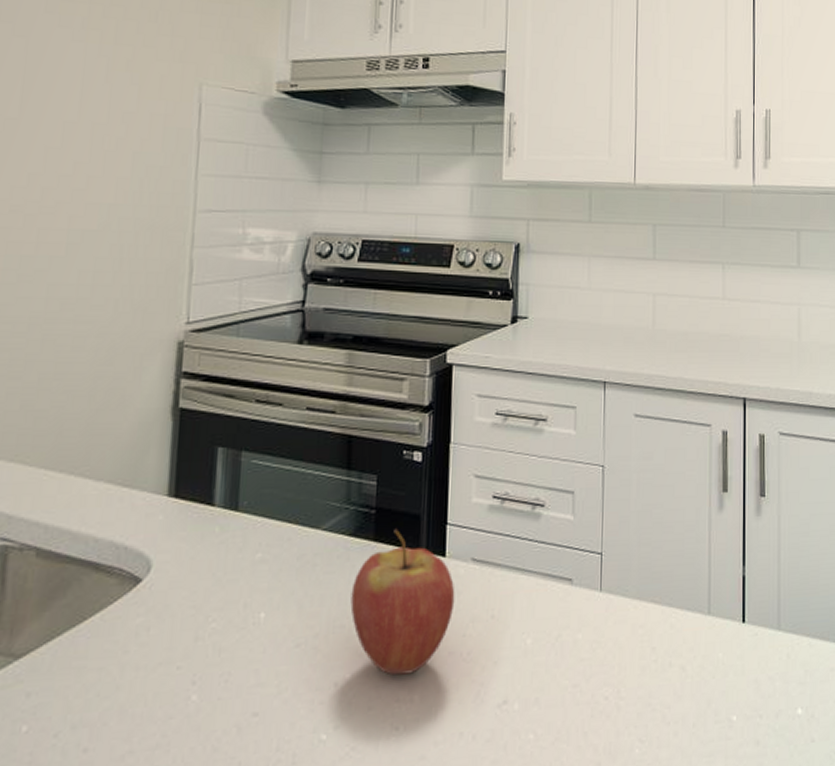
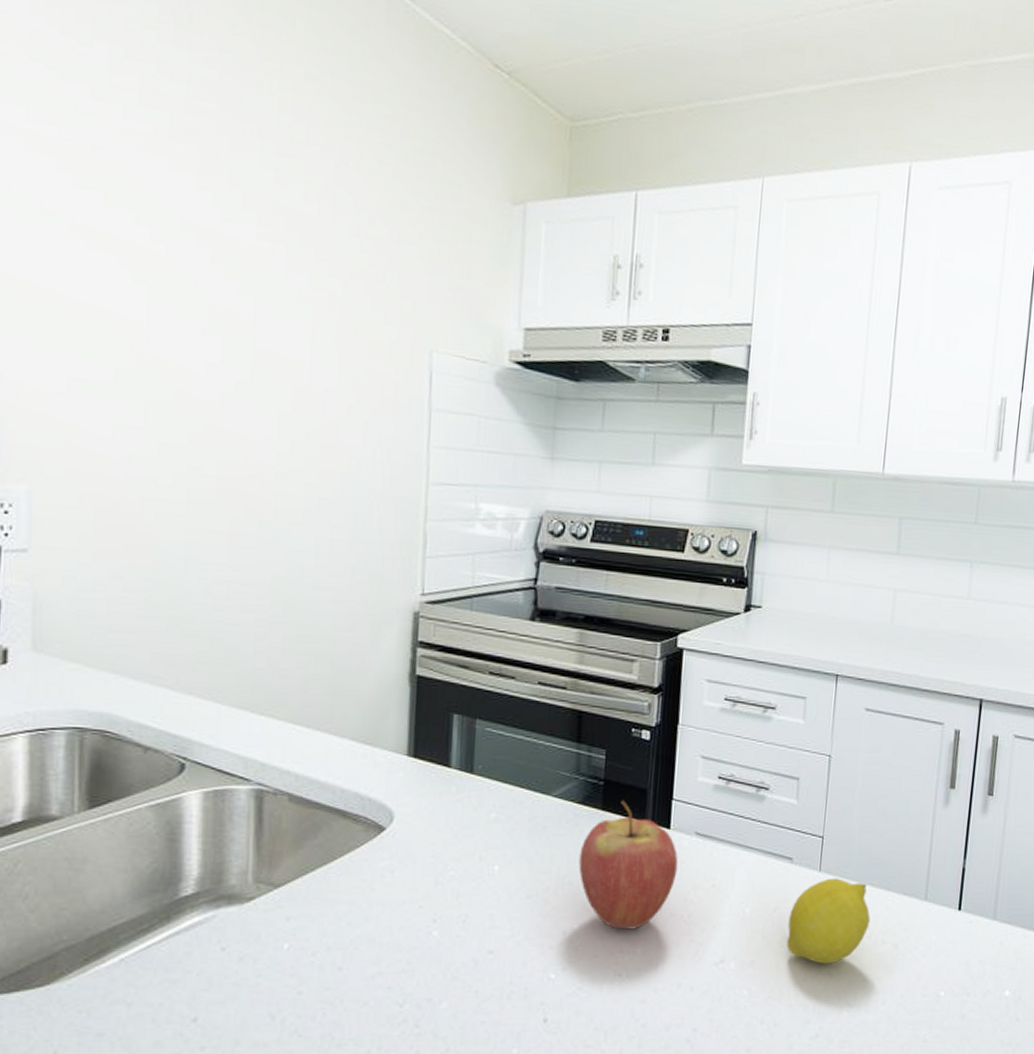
fruit: none [571,597,655,696] -> present [786,878,871,964]

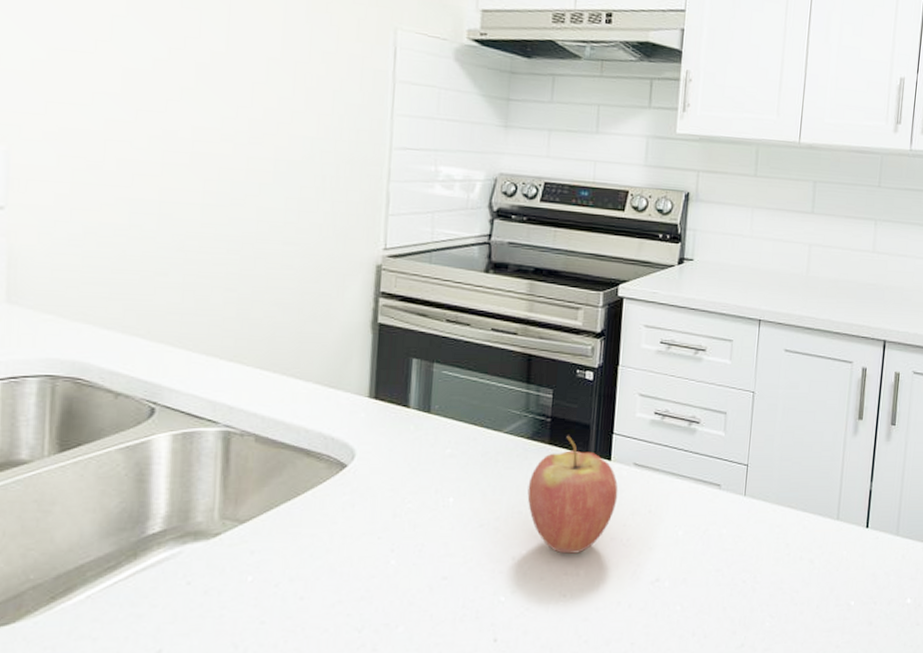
fruit: present [786,878,871,964] -> none [715,502,790,580]

